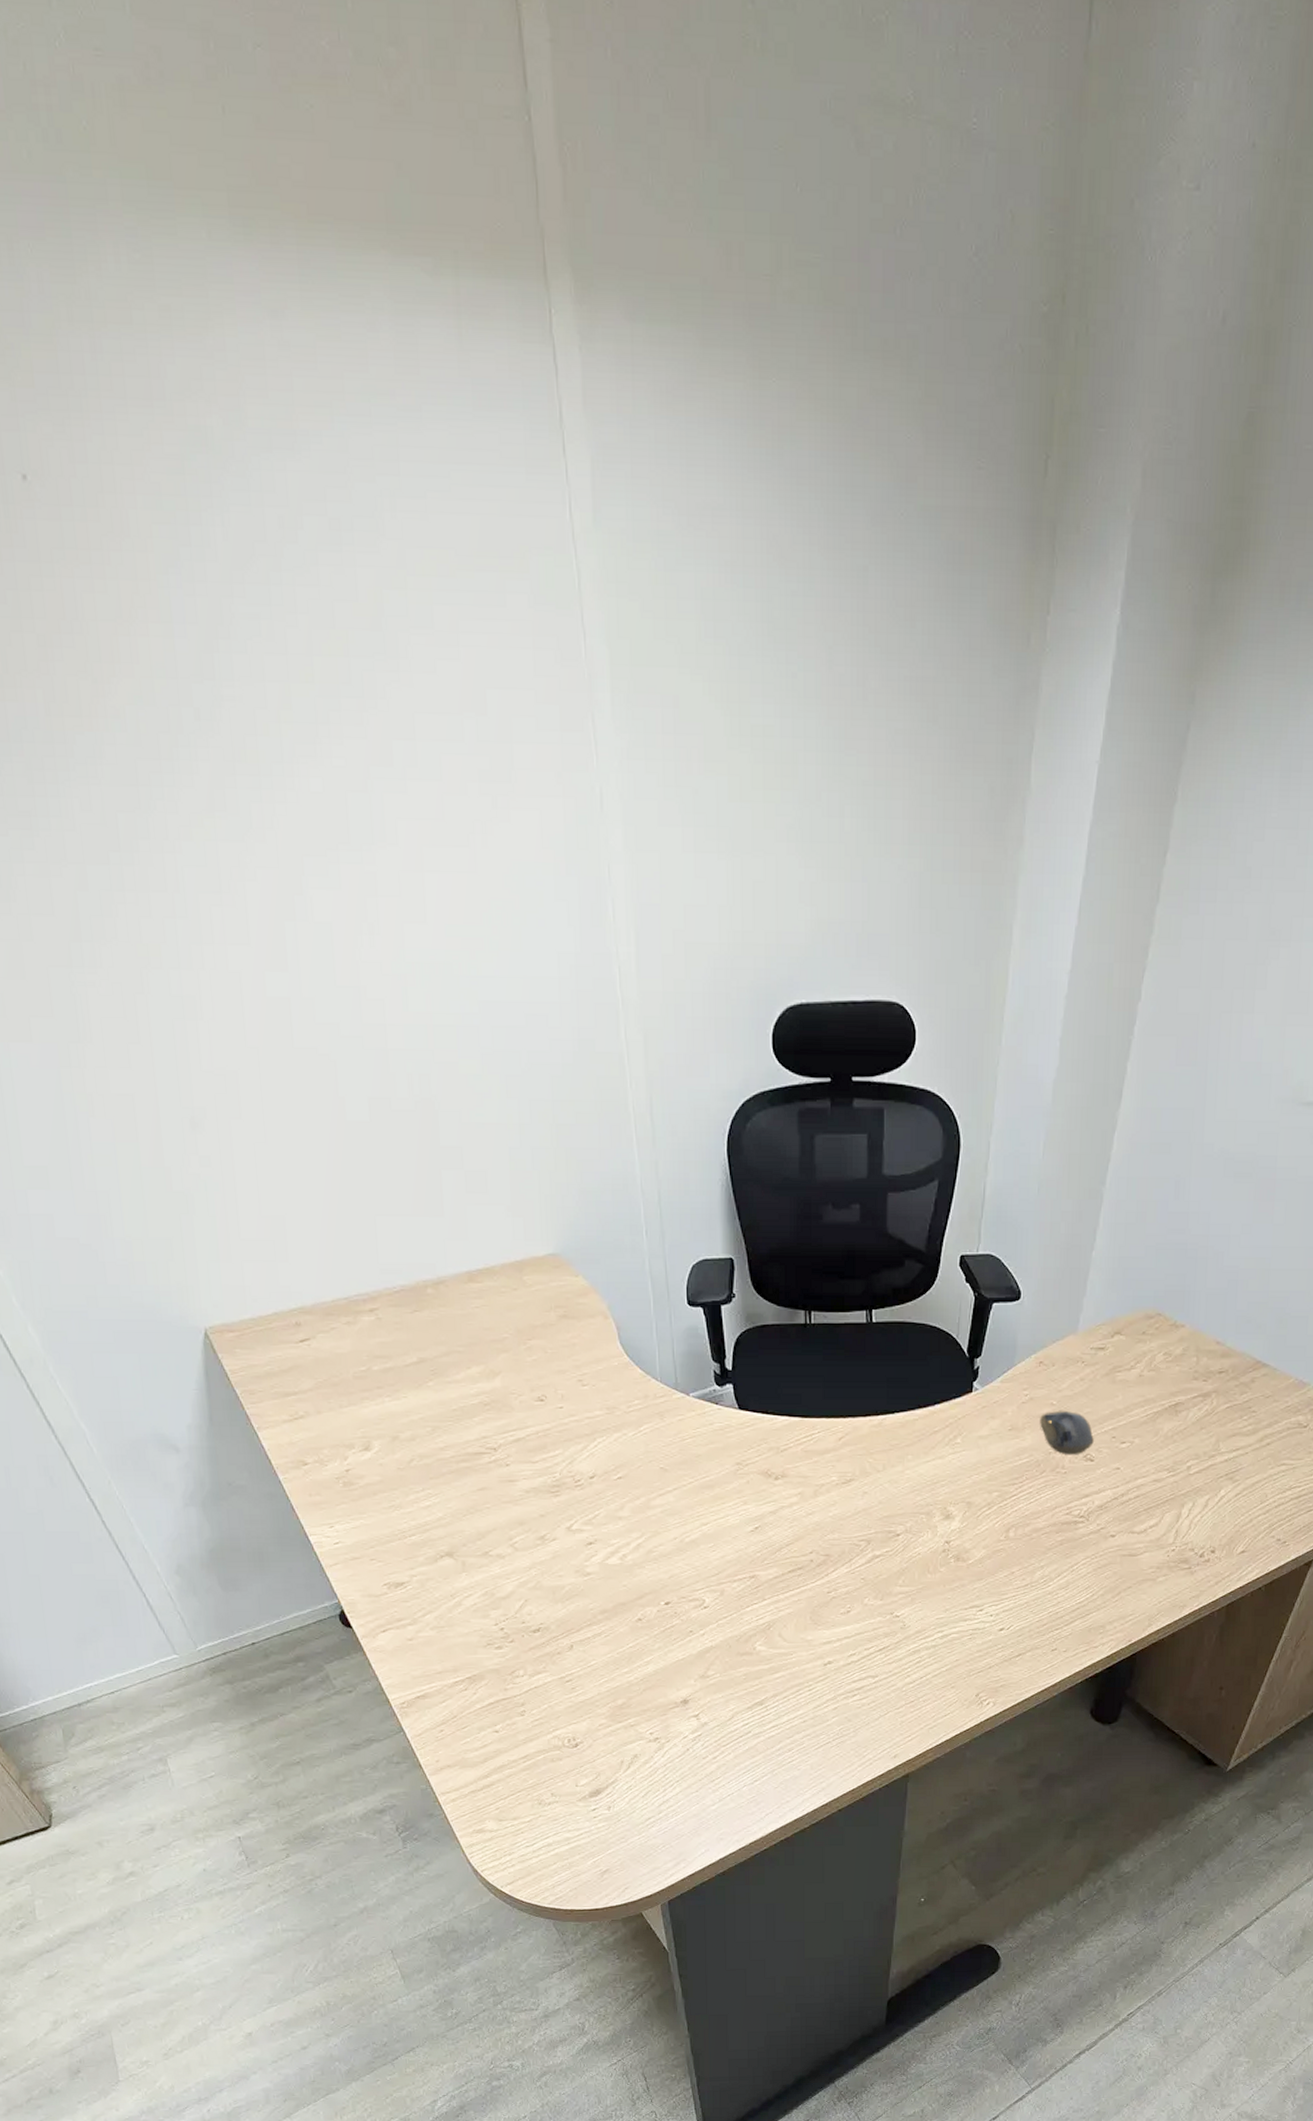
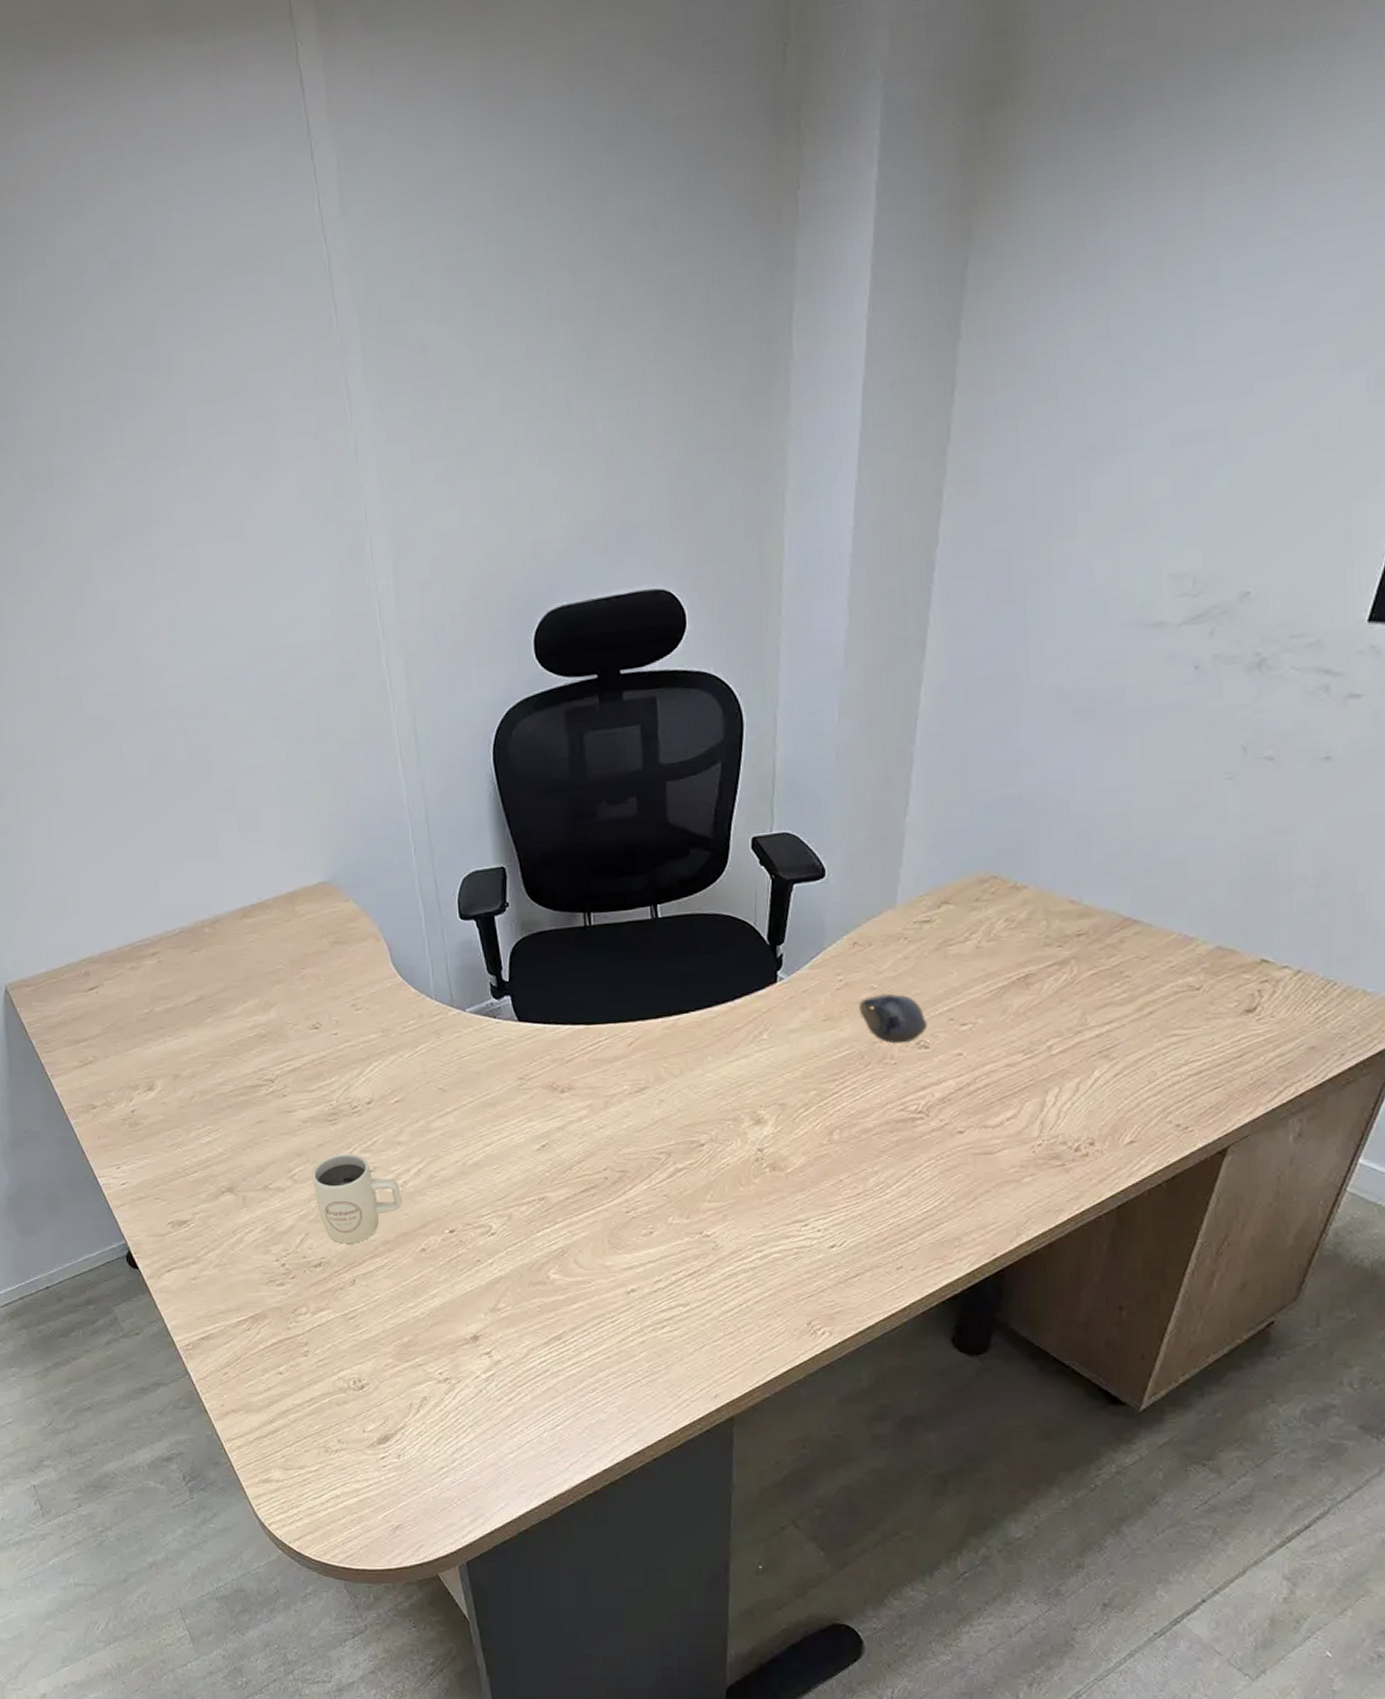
mug: none [533,1525,621,1611] -> present [312,1153,402,1244]

